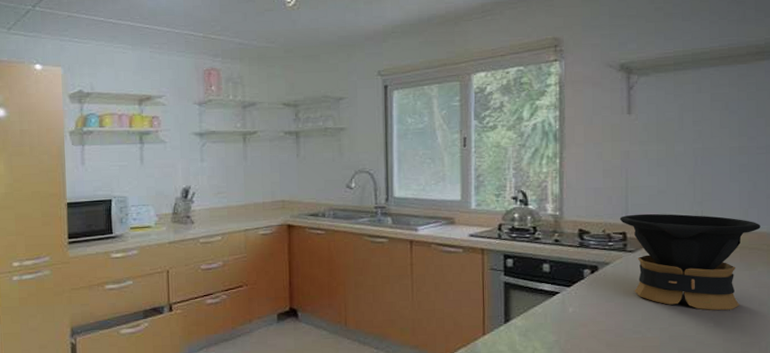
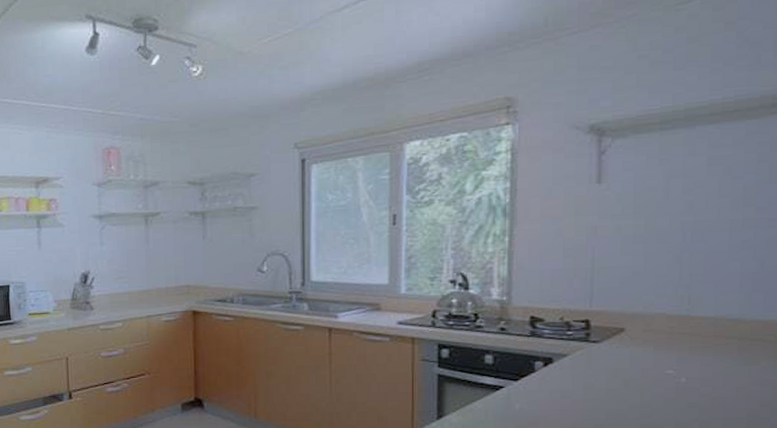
coffee maker: present [619,213,761,311] -> none [582,298,768,411]

